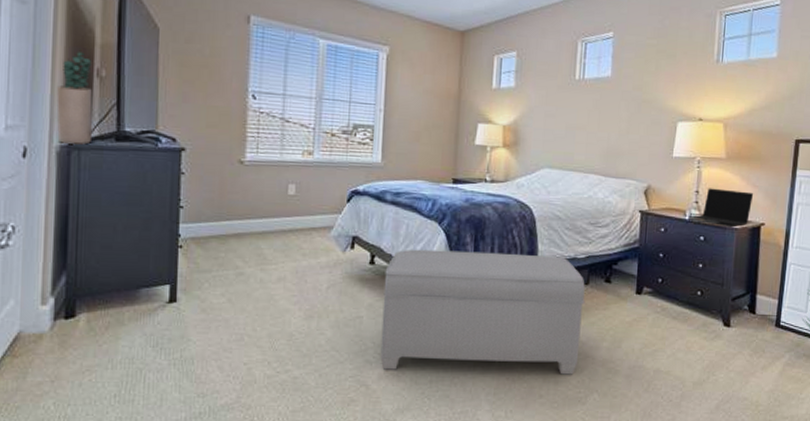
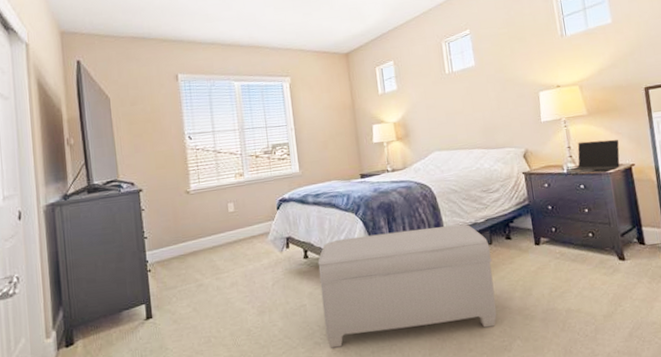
vase: present [56,49,93,146] -> none [38,126,70,204]

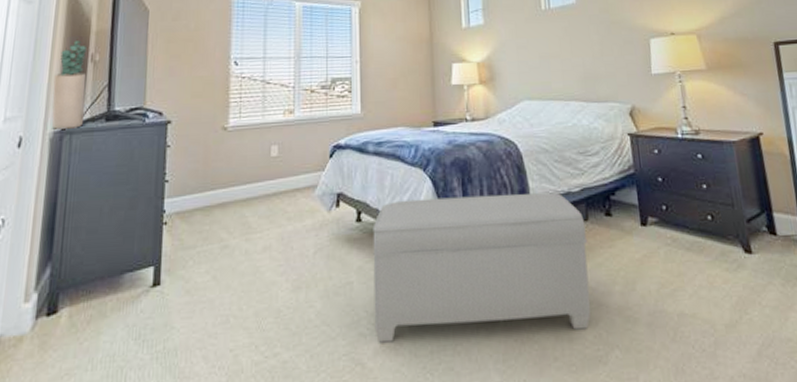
vase: none [38,126,70,204] -> present [51,38,88,131]
laptop: present [566,139,620,174] -> none [680,101,745,142]

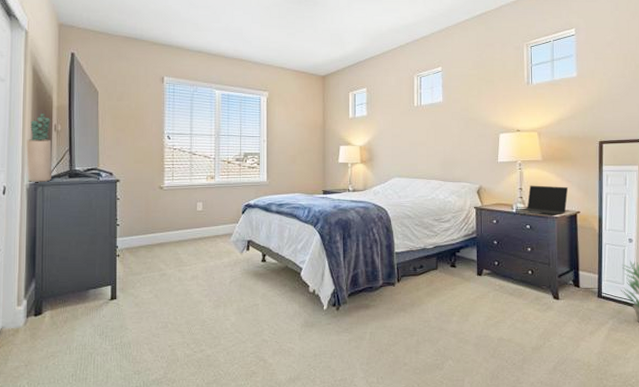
ottoman: present [373,192,592,343] -> none [274,247,436,347]
laptop: none [680,101,745,142] -> present [515,185,569,216]

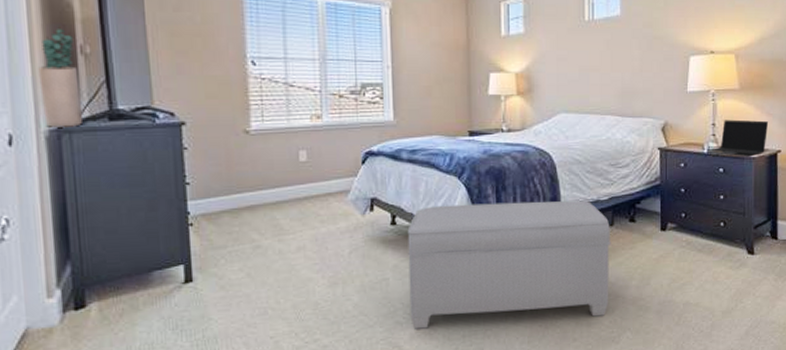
ottoman: none [274,247,436,347] -> present [407,200,612,329]

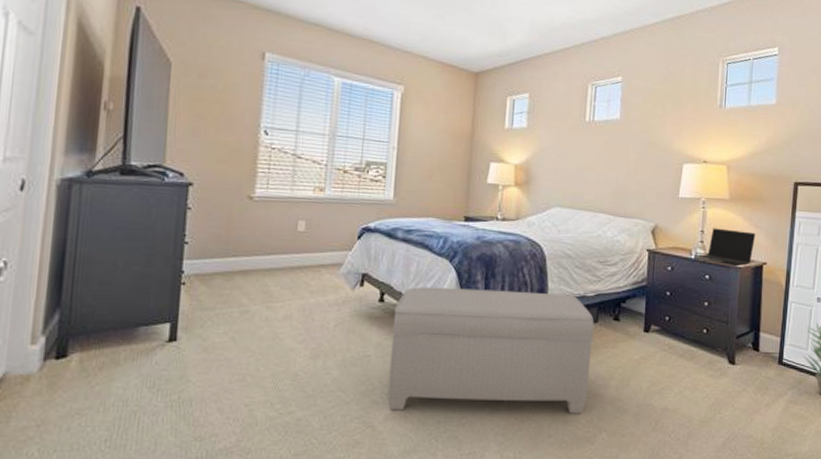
vase: present [38,26,84,129] -> none [58,81,100,179]

